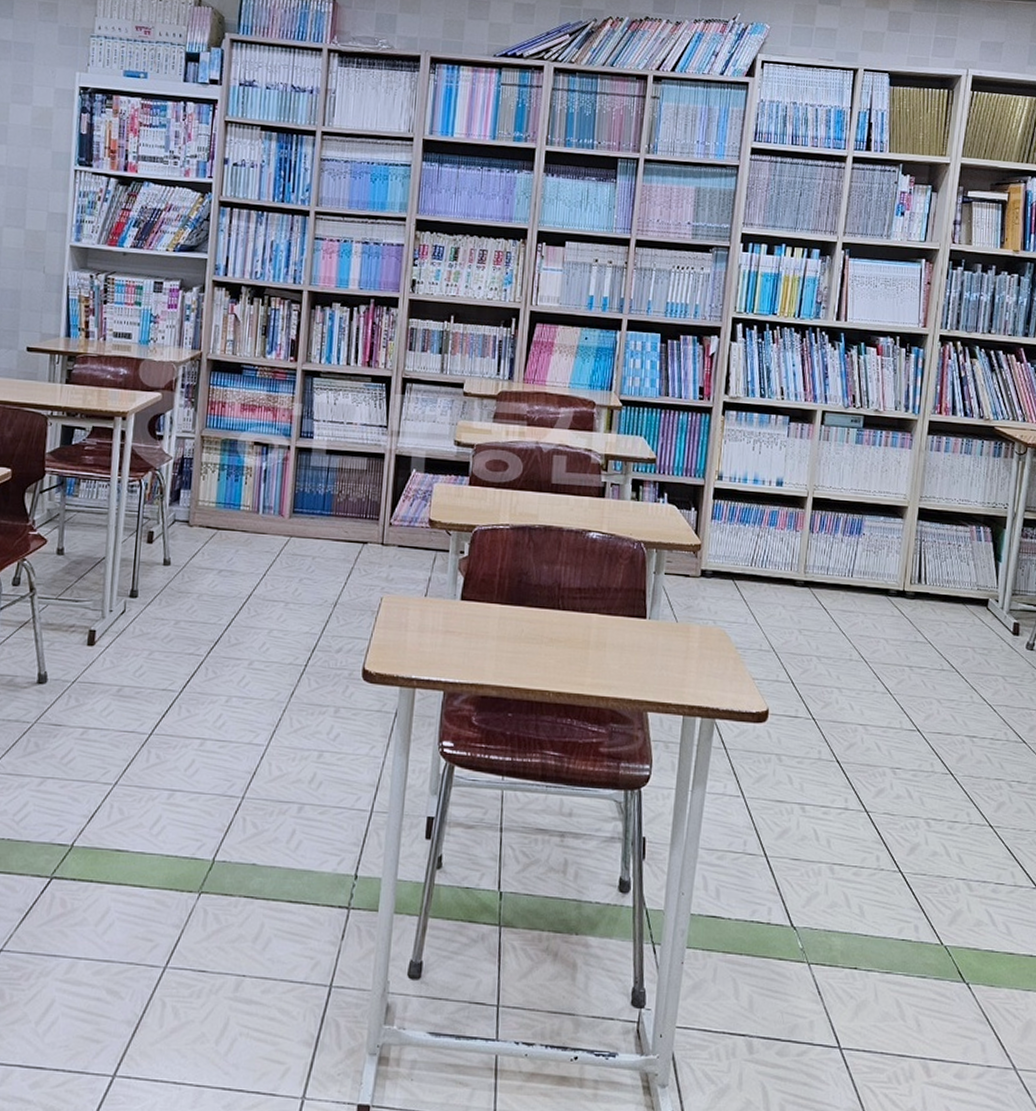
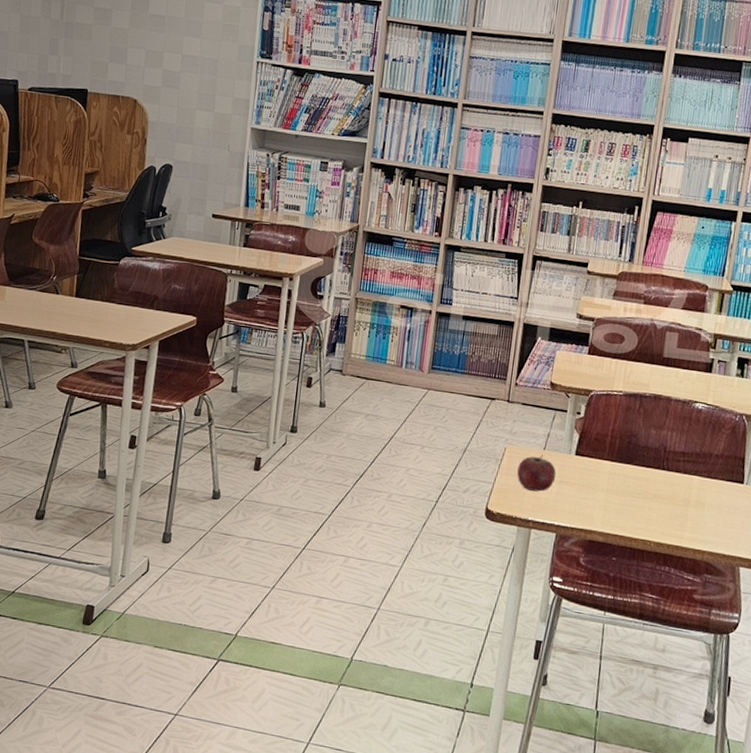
apple: none [396,602,441,645] -> present [517,454,556,492]

